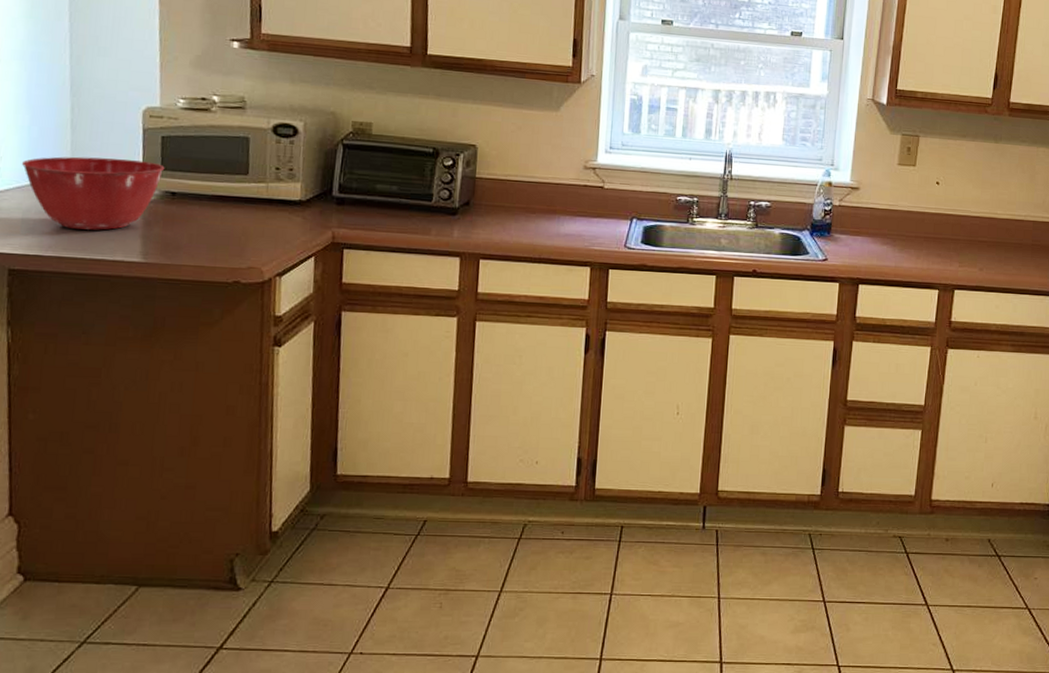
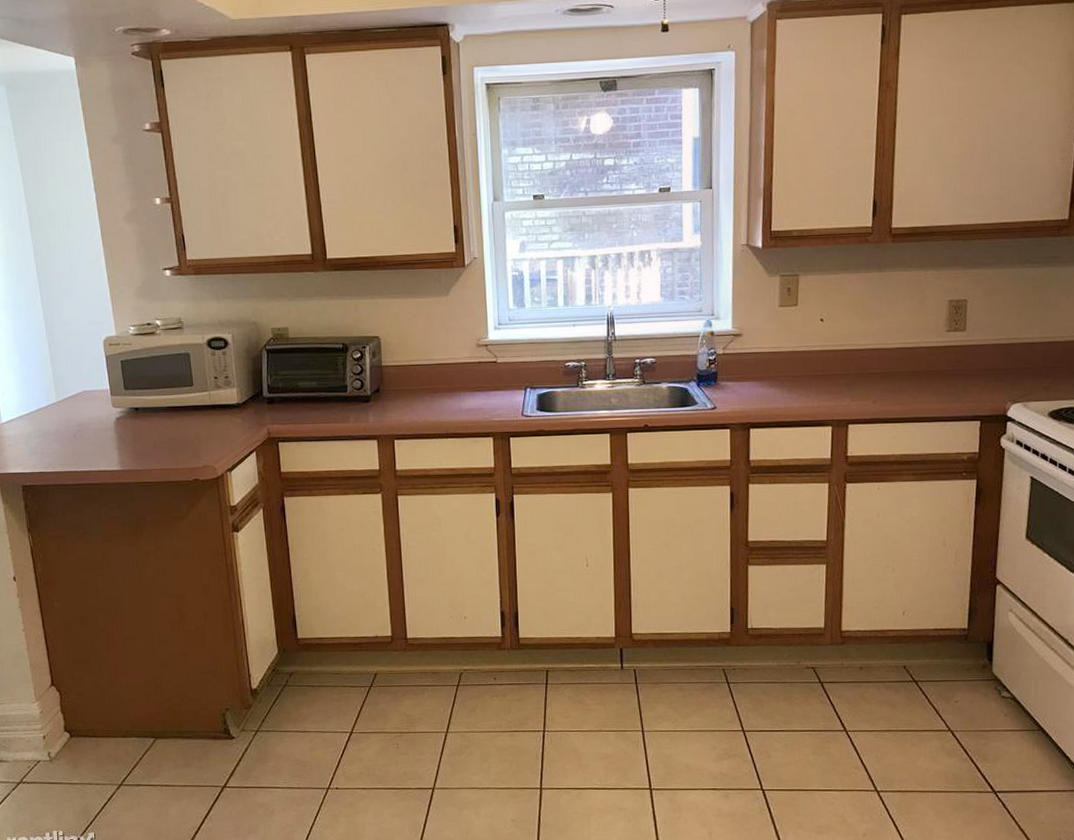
mixing bowl: present [21,156,165,230] -> none [18,384,127,447]

